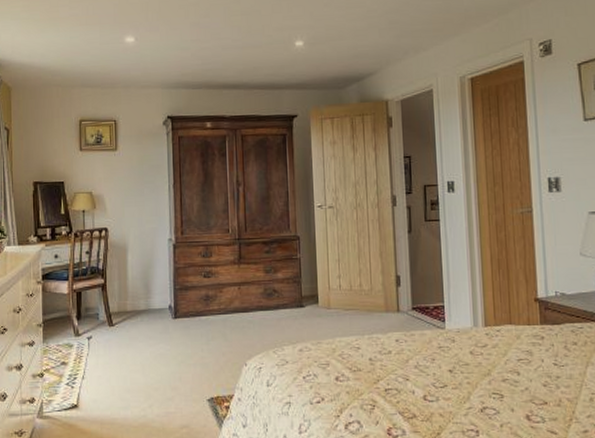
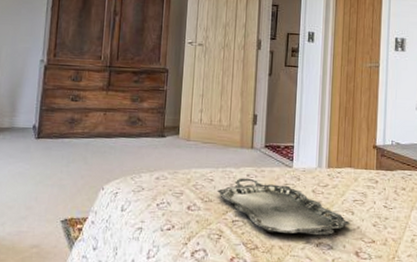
serving tray: none [366,343,516,400] -> present [218,178,350,236]

